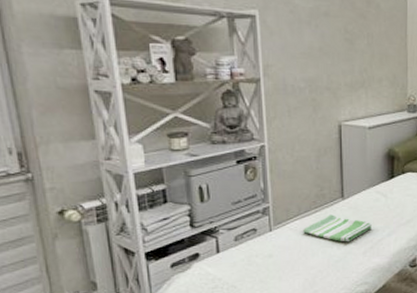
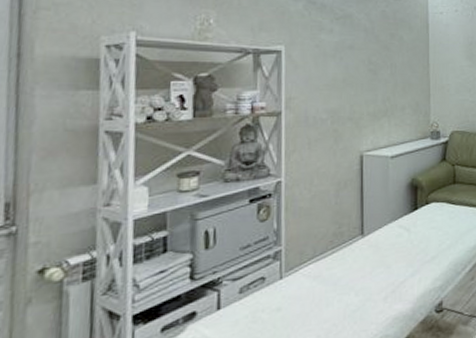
dish towel: present [303,215,372,242] -> none [318,255,393,287]

